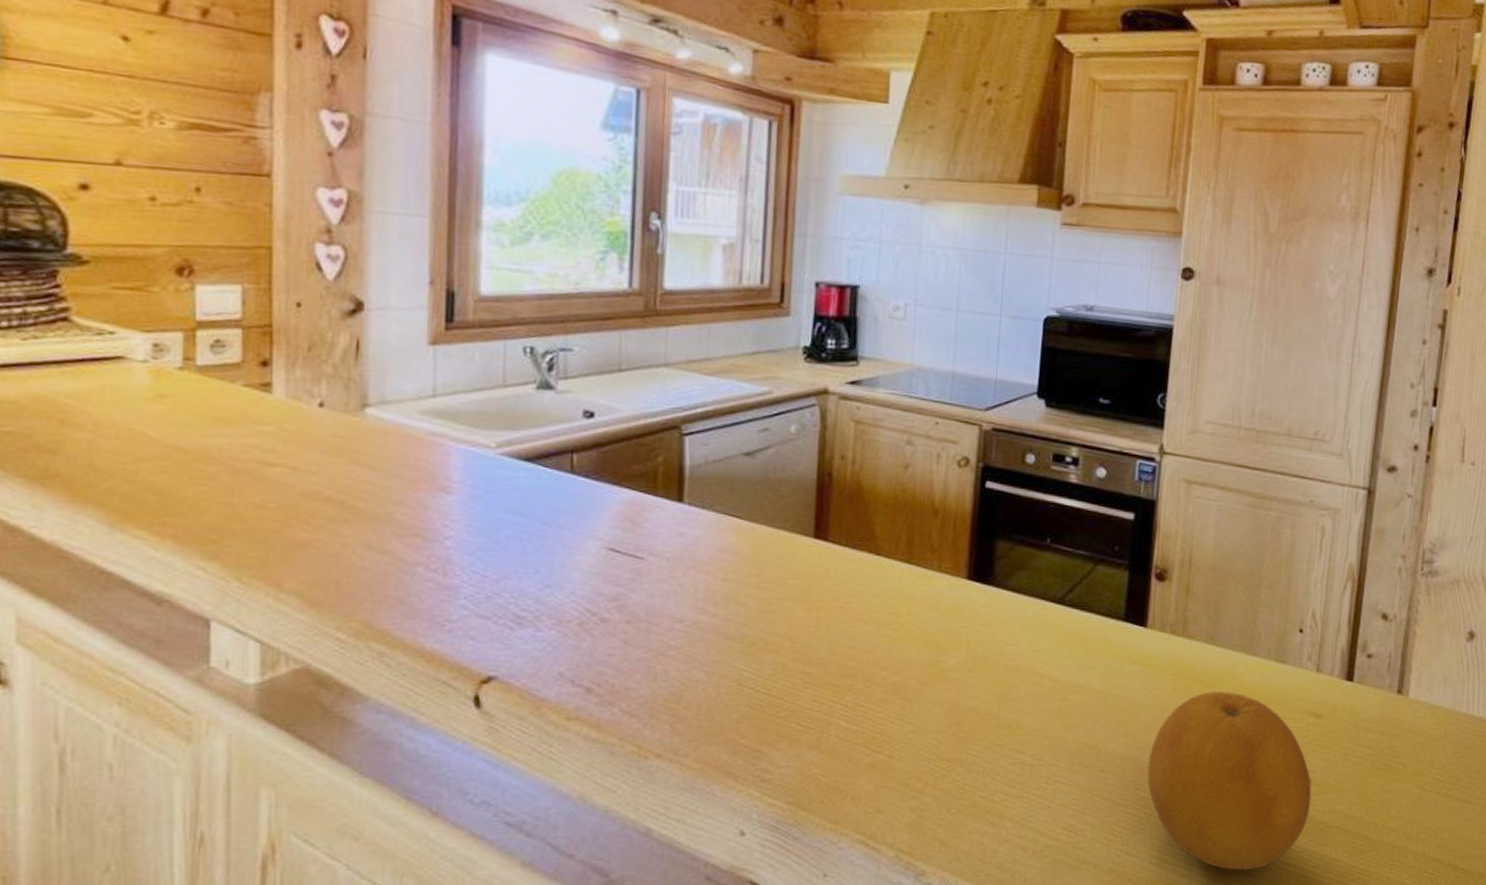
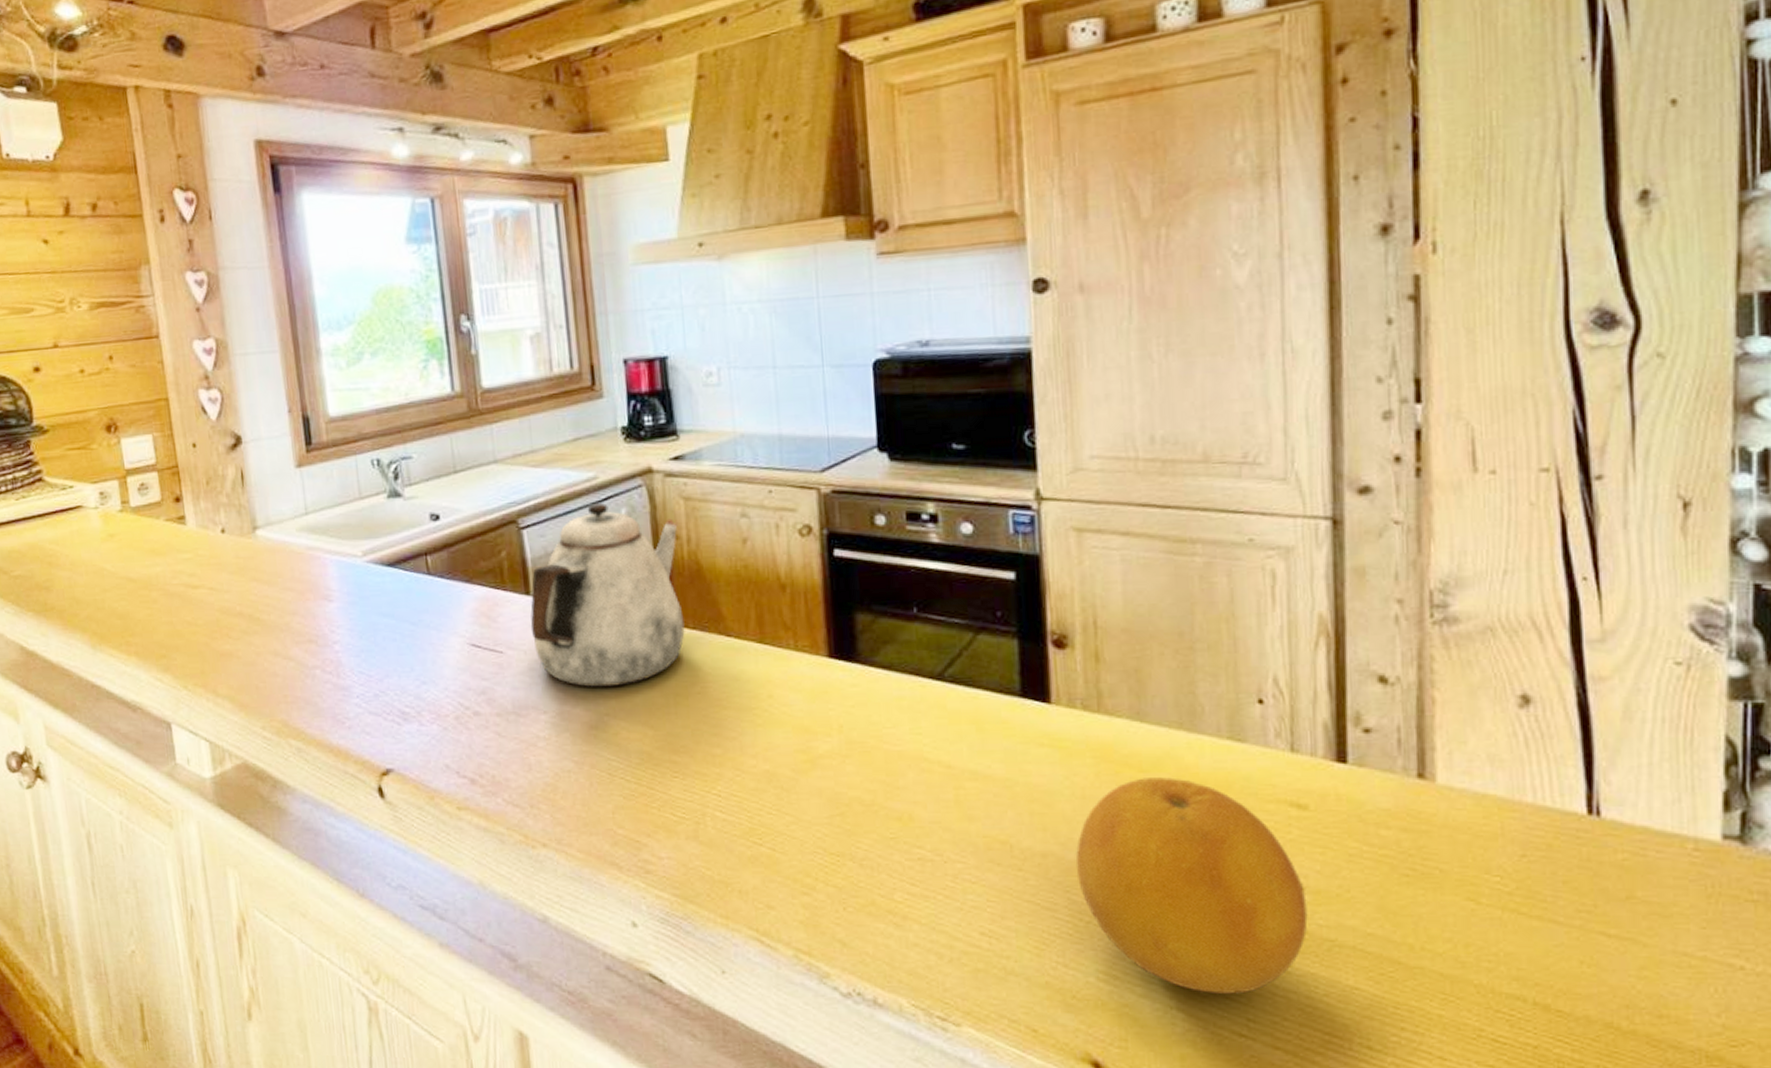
teapot: none [678,417,846,599] -> present [530,502,685,688]

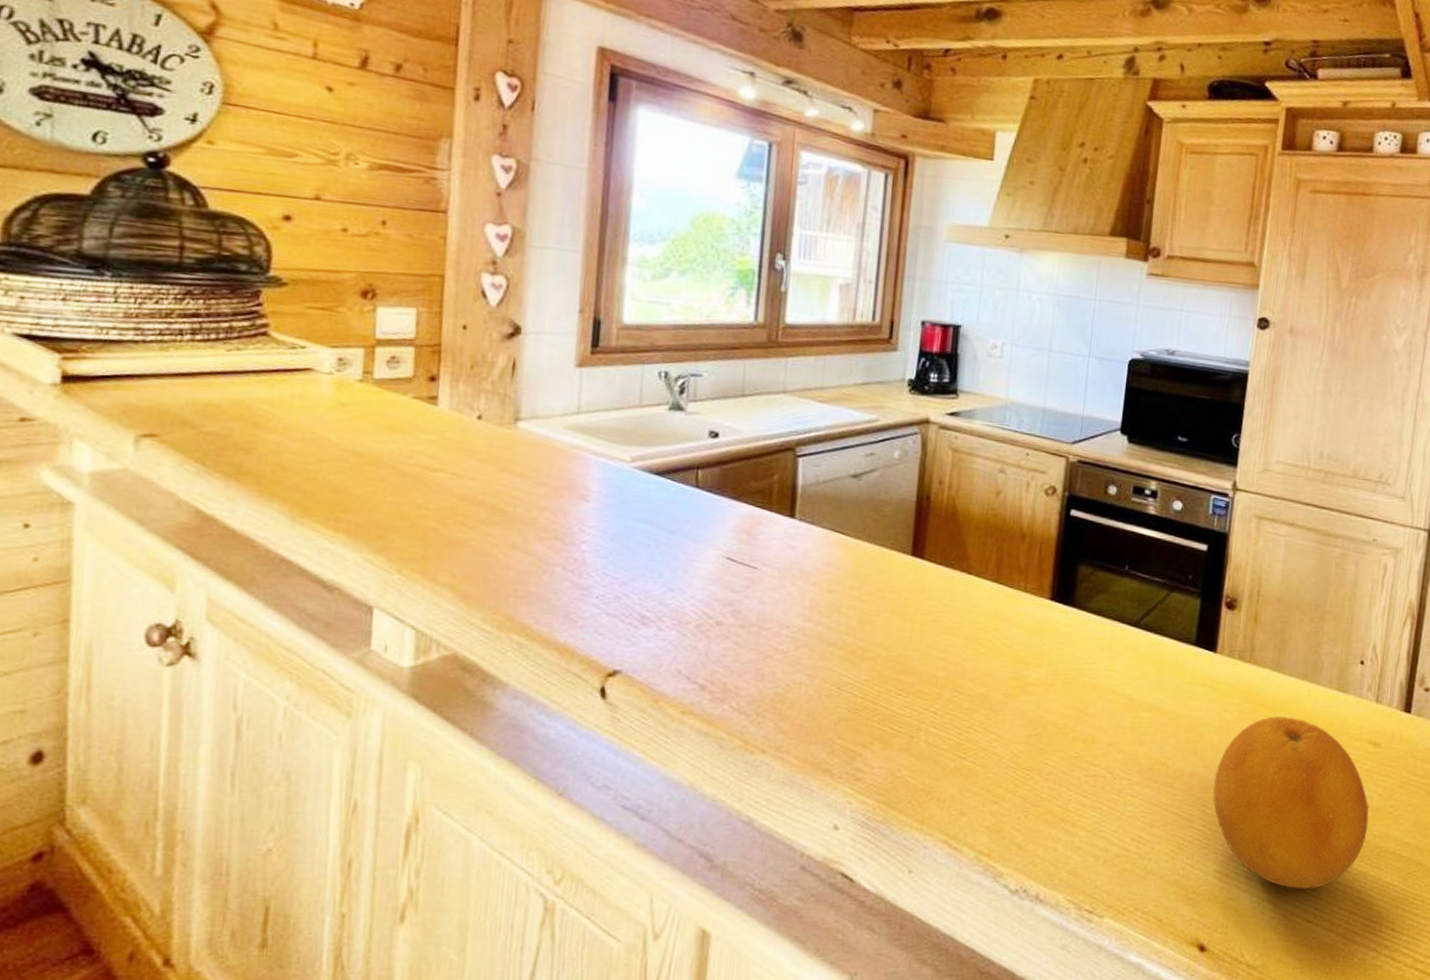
teapot: present [530,502,685,688] -> none [789,442,944,610]

